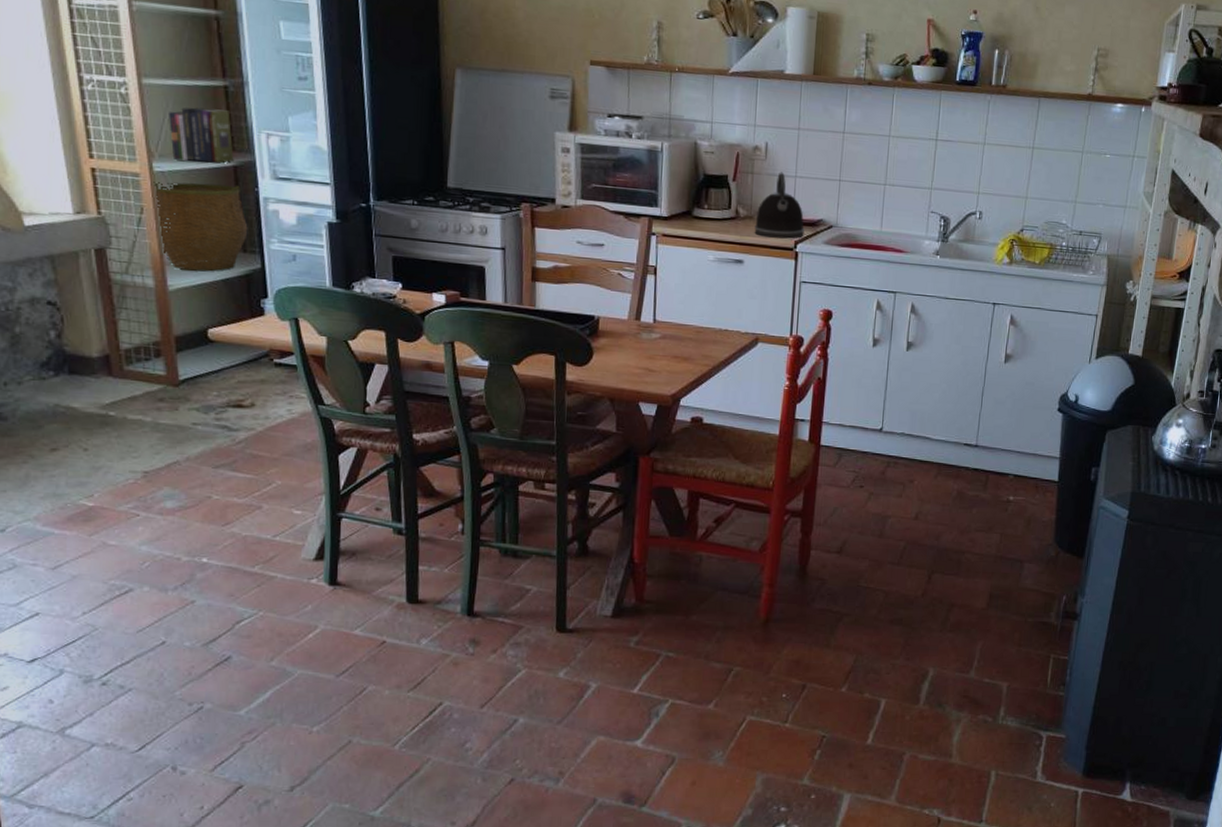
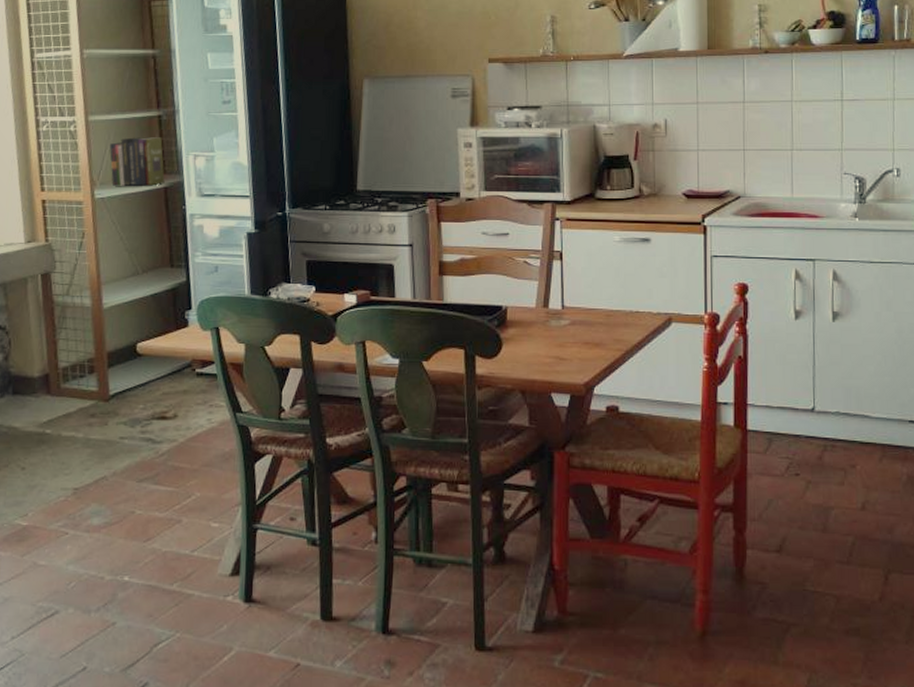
basket: present [153,182,248,272] -> none [94,204,176,288]
kettle: present [754,172,804,239] -> none [659,147,711,214]

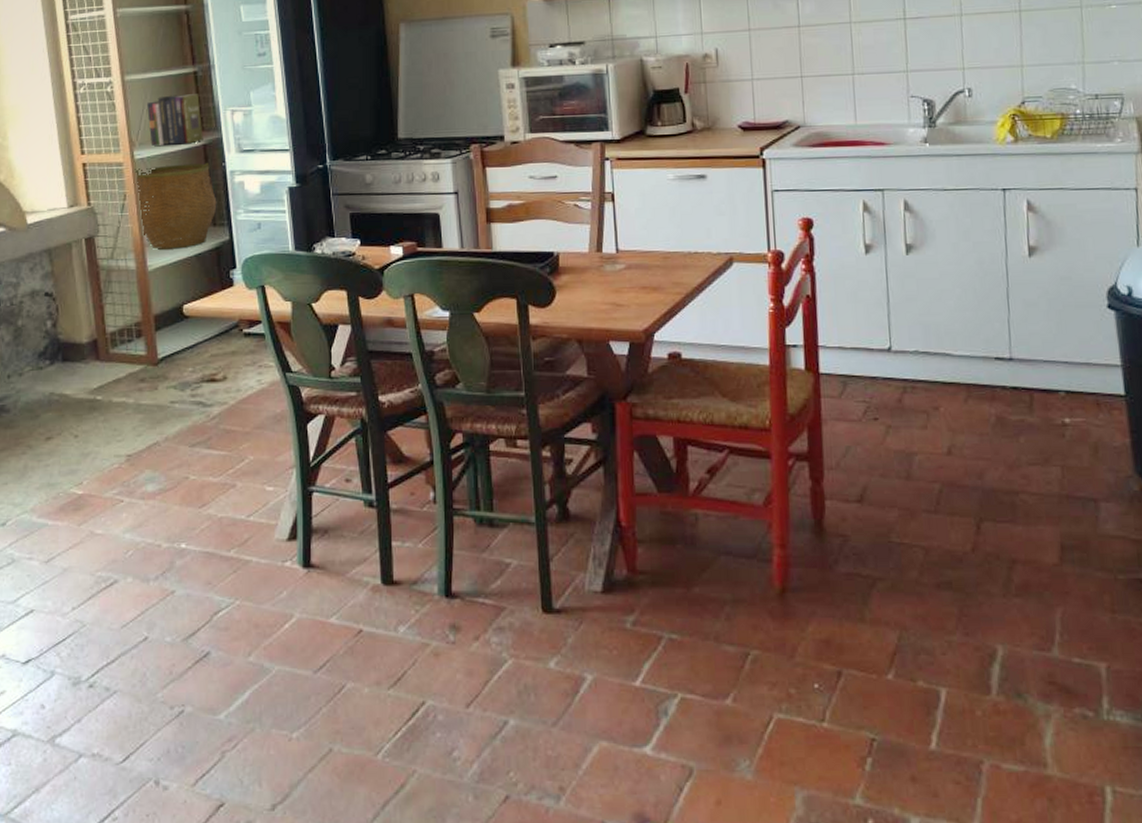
basket: none [94,204,176,288] -> present [135,162,217,250]

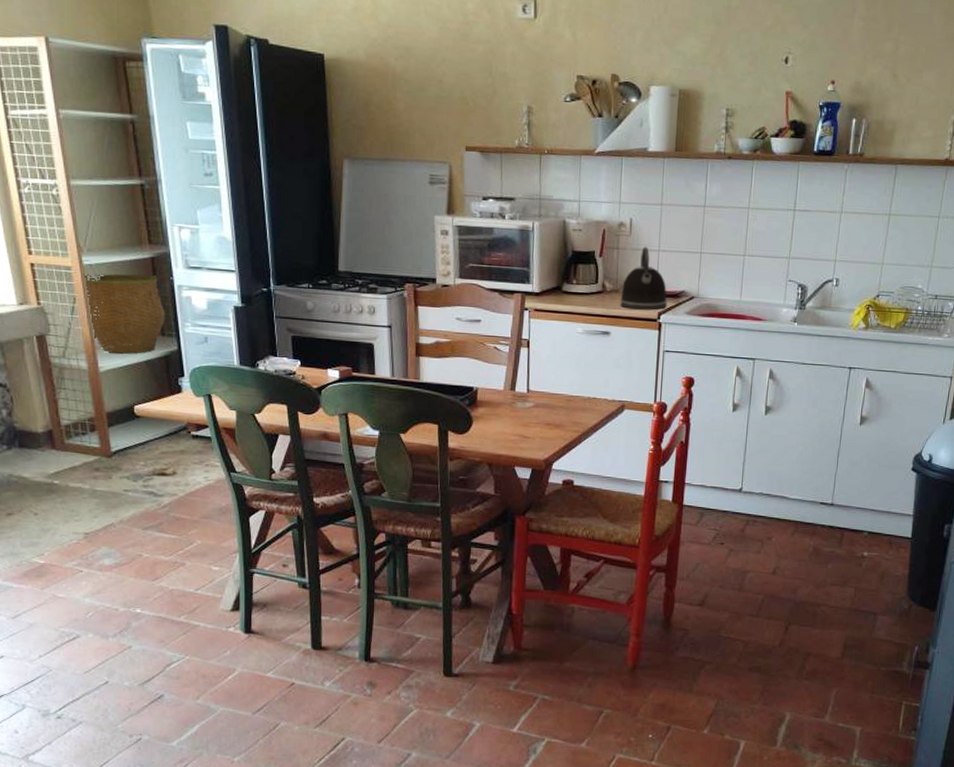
books: present [147,94,203,147] -> none [94,205,151,255]
kettle: none [714,76,769,148] -> present [620,246,667,311]

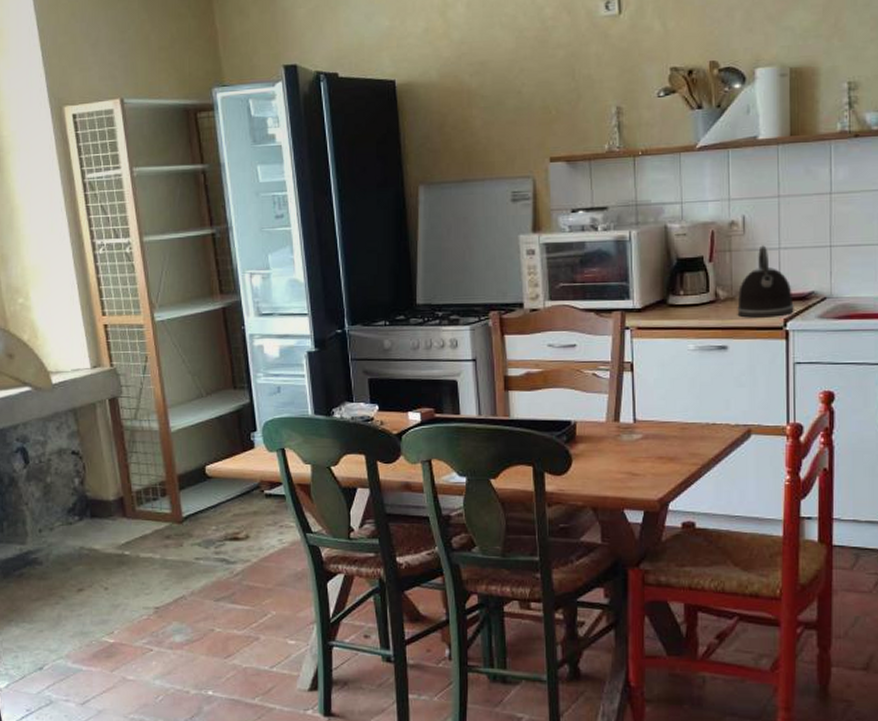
basket: present [83,274,165,354] -> none [155,325,237,411]

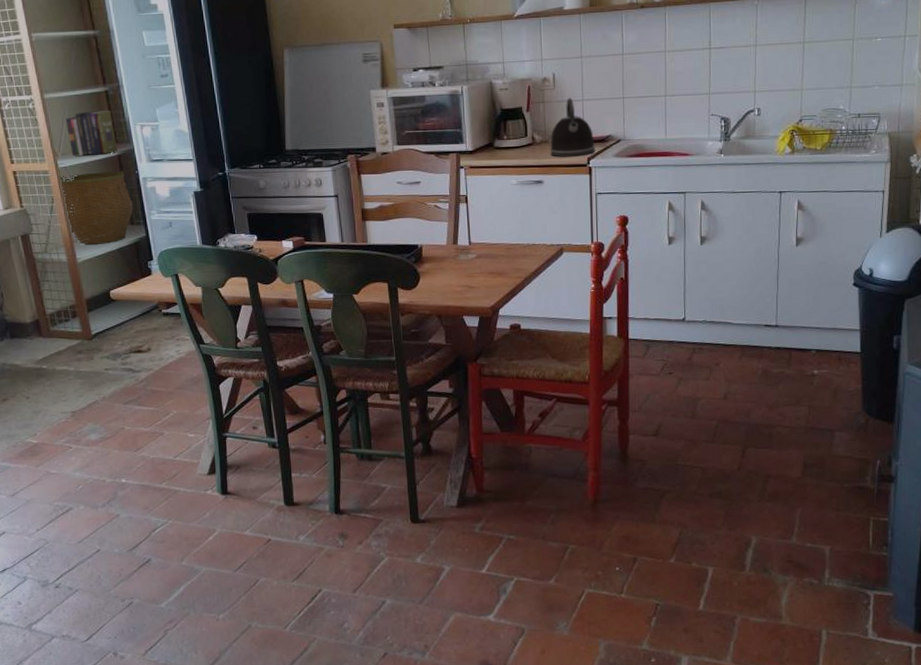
basket: none [155,325,237,411] -> present [59,170,133,245]
books: none [166,256,222,309] -> present [66,110,118,157]

